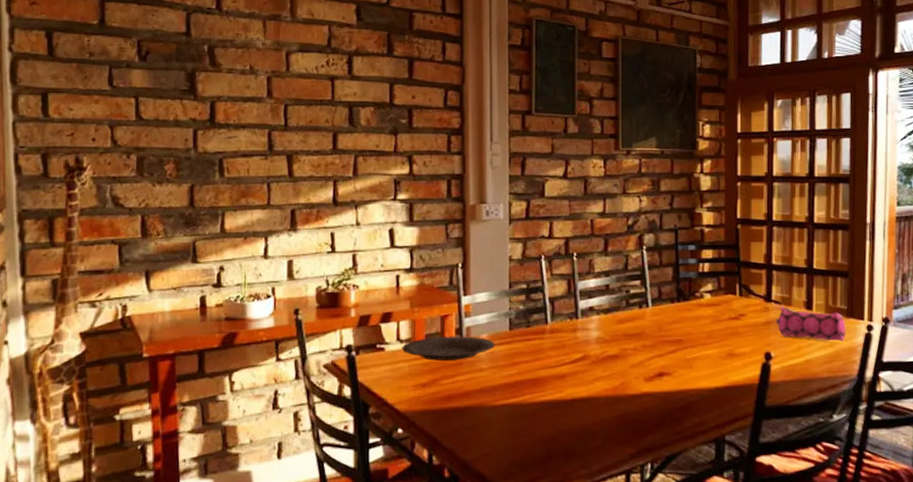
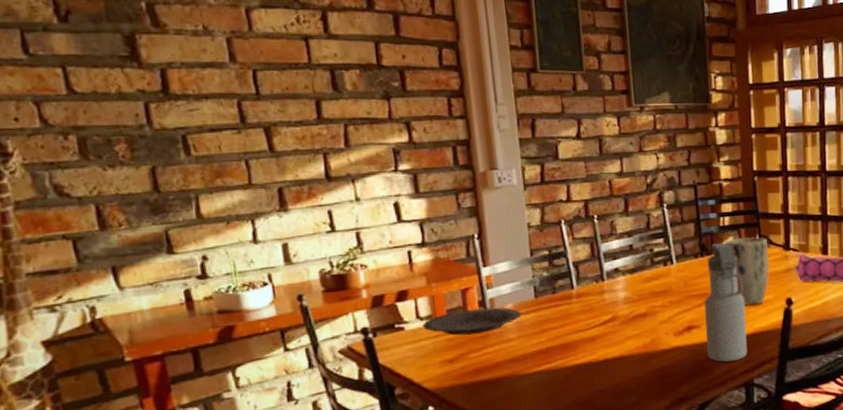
water bottle: none [677,289,721,414] -> present [704,242,748,362]
plant pot: none [704,285,749,357] -> present [725,237,770,306]

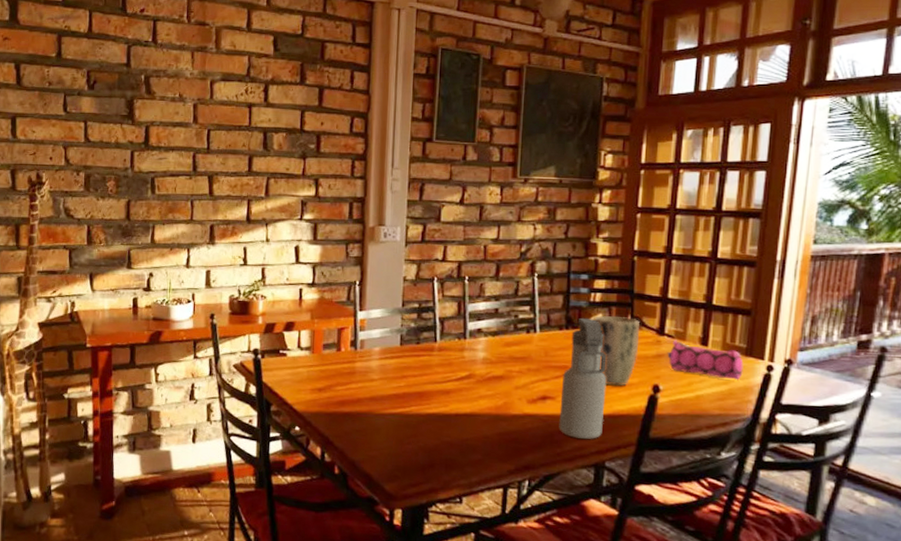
plate: present [423,307,522,336] -> none [302,346,387,370]

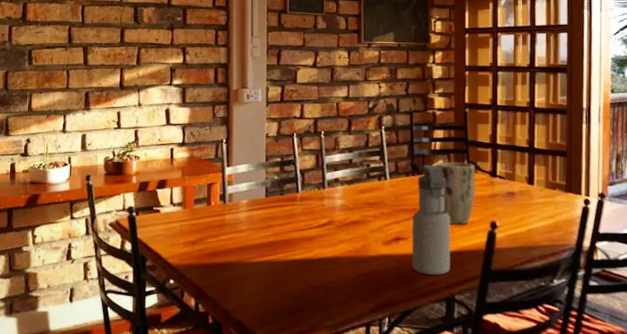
pencil case: present [667,339,743,380] -> none [500,180,565,214]

